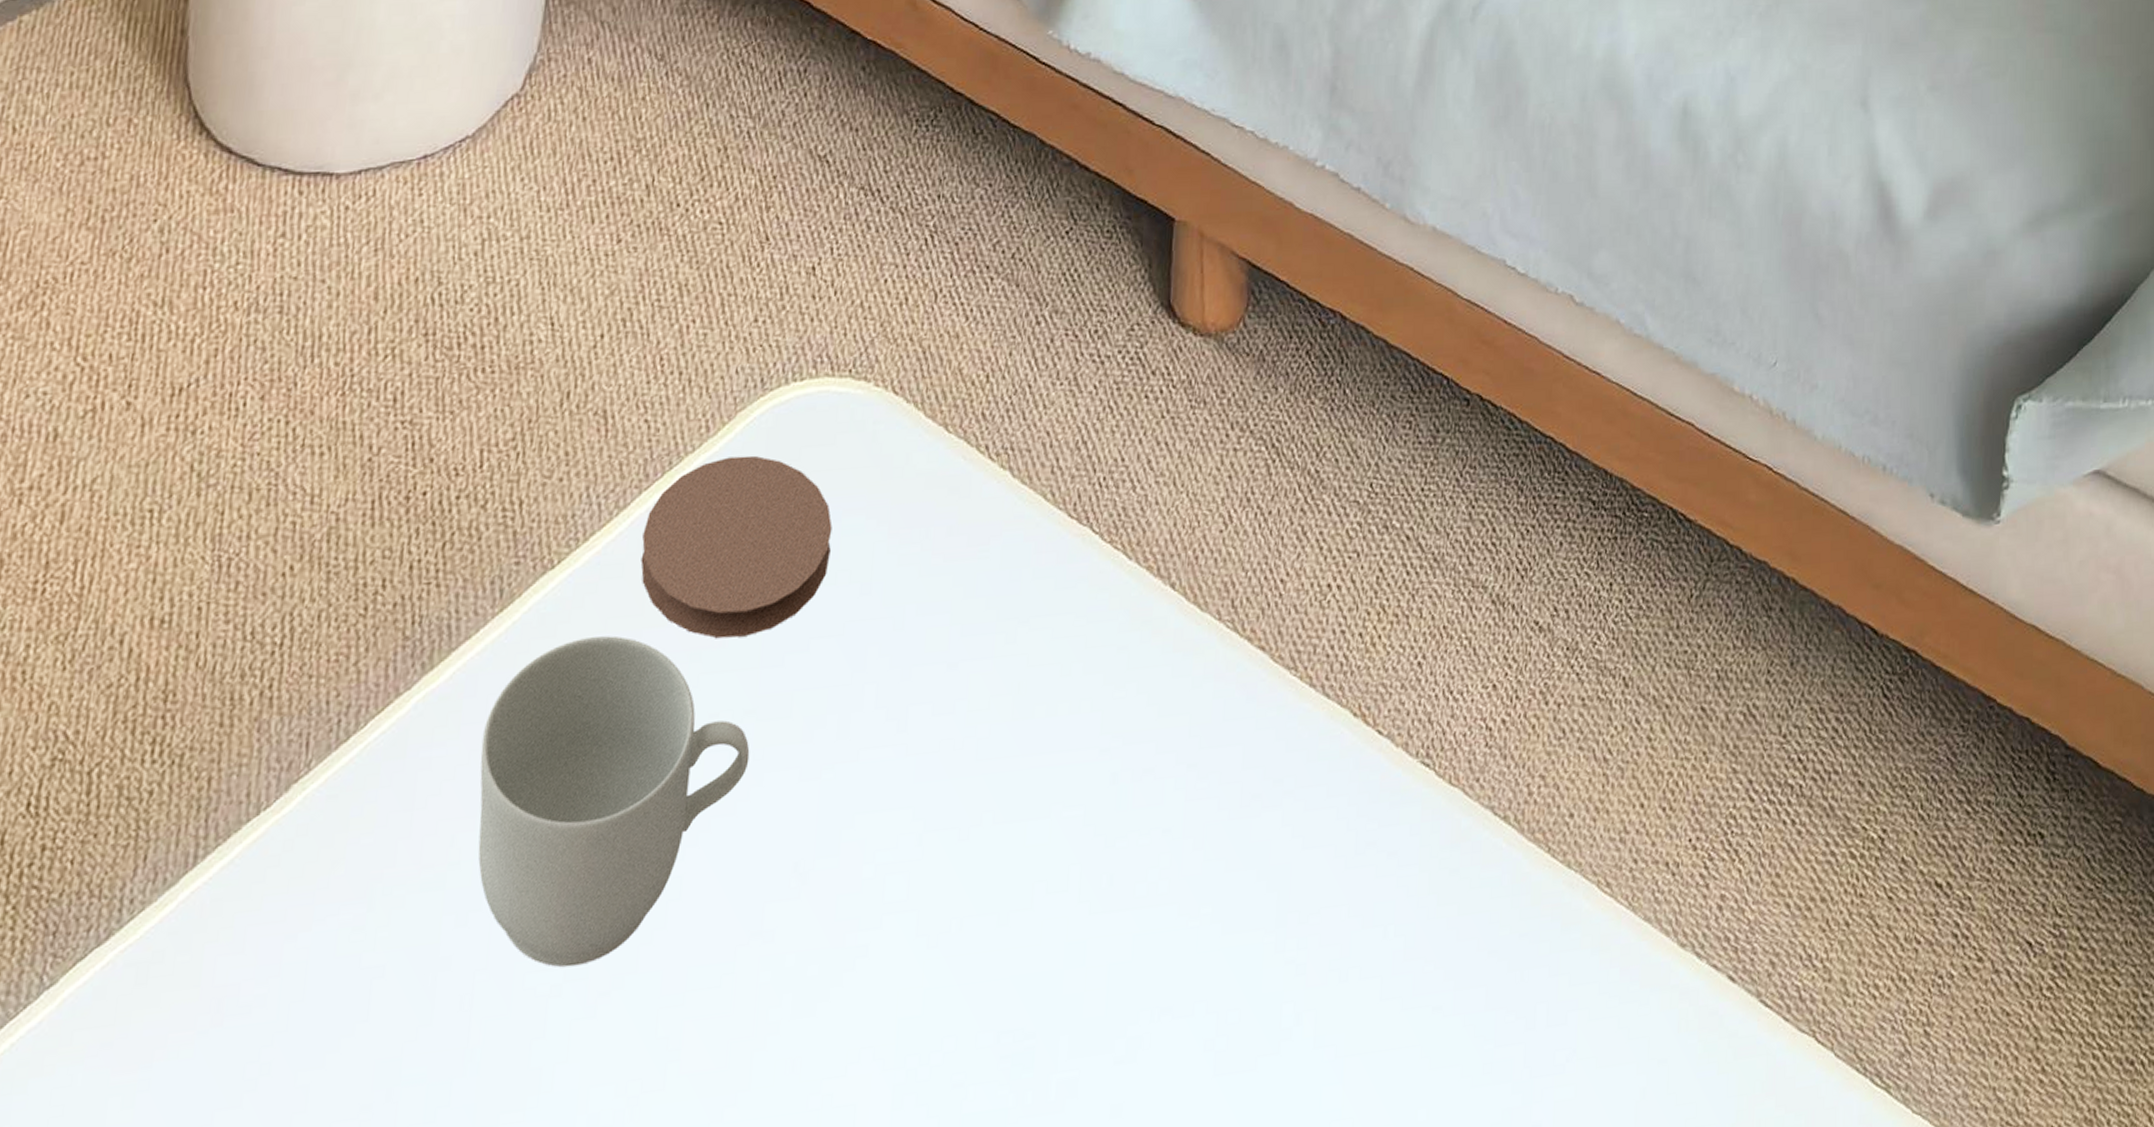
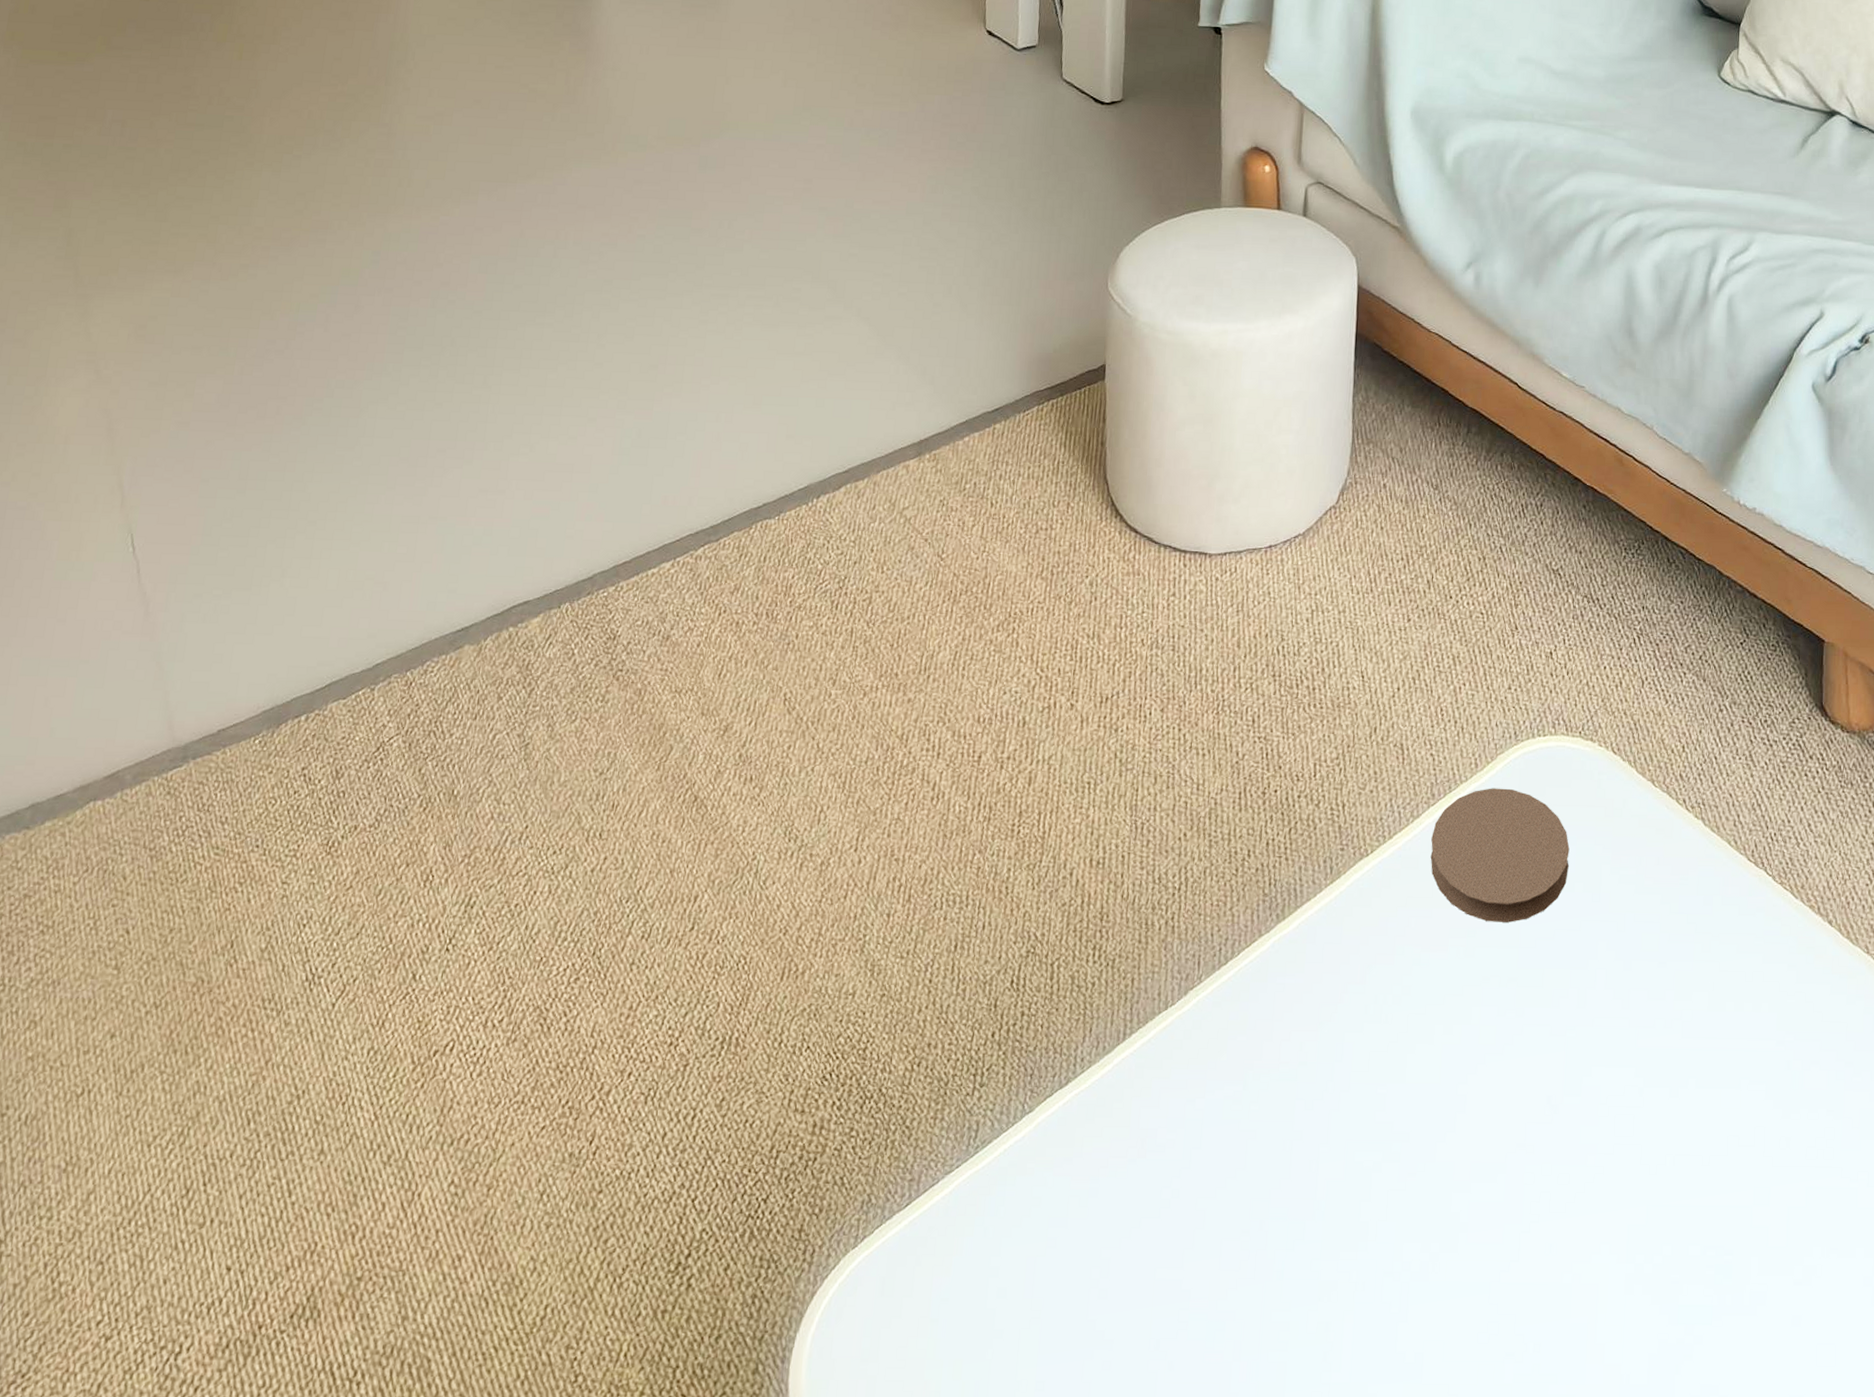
mug: present [478,635,750,968] -> none [1319,910,1513,1151]

